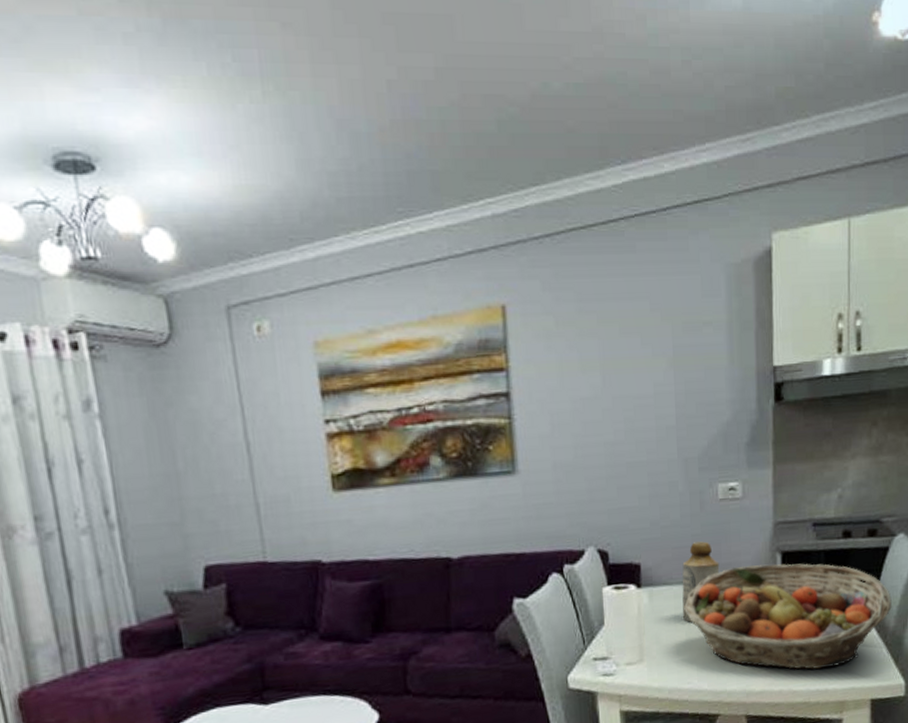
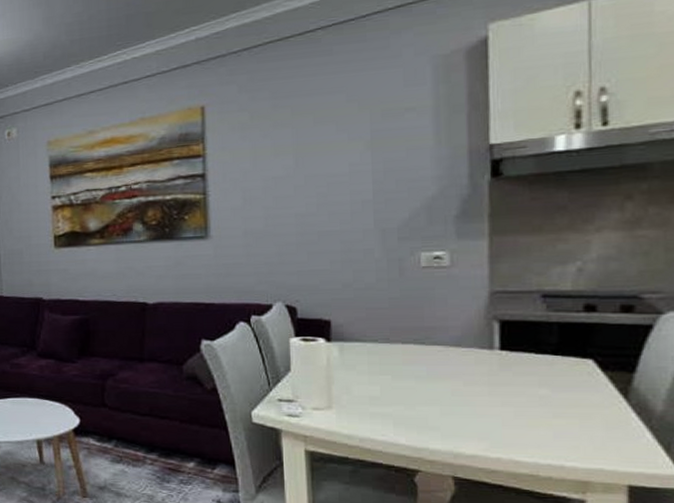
bottle: present [682,541,720,622] -> none [376,304,422,378]
fruit basket: present [684,563,892,670] -> none [379,330,659,444]

